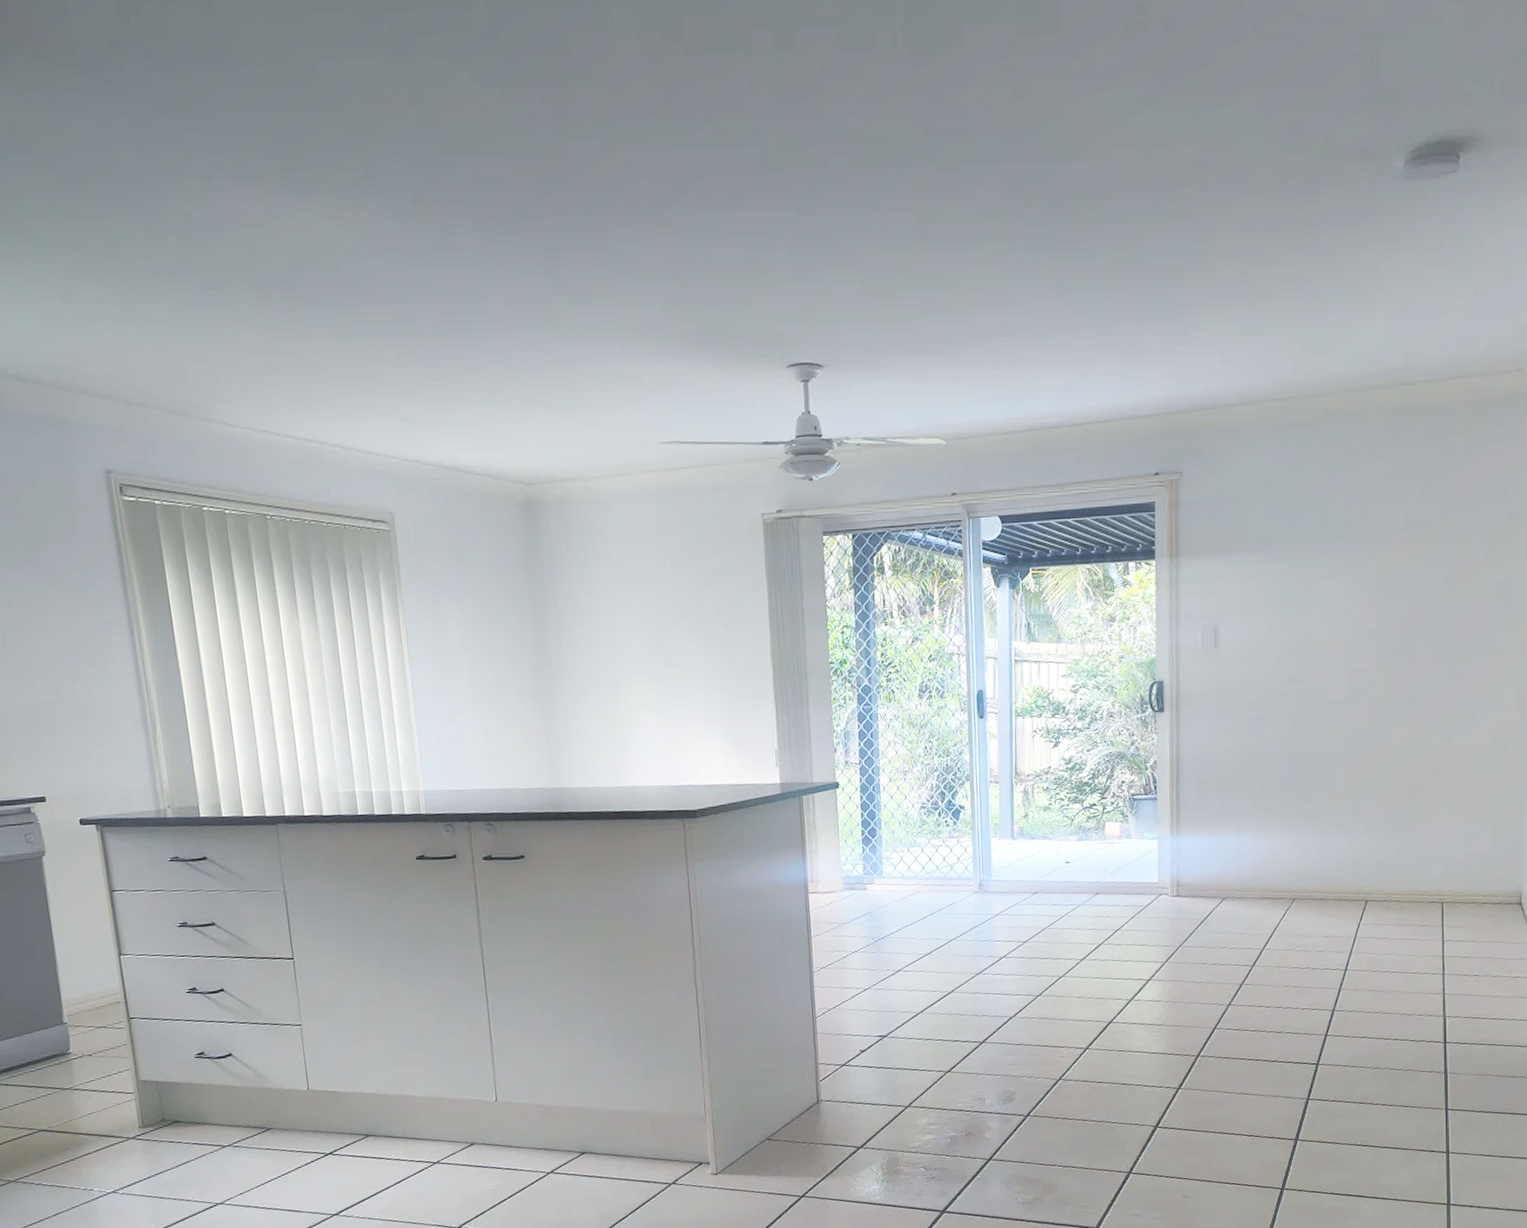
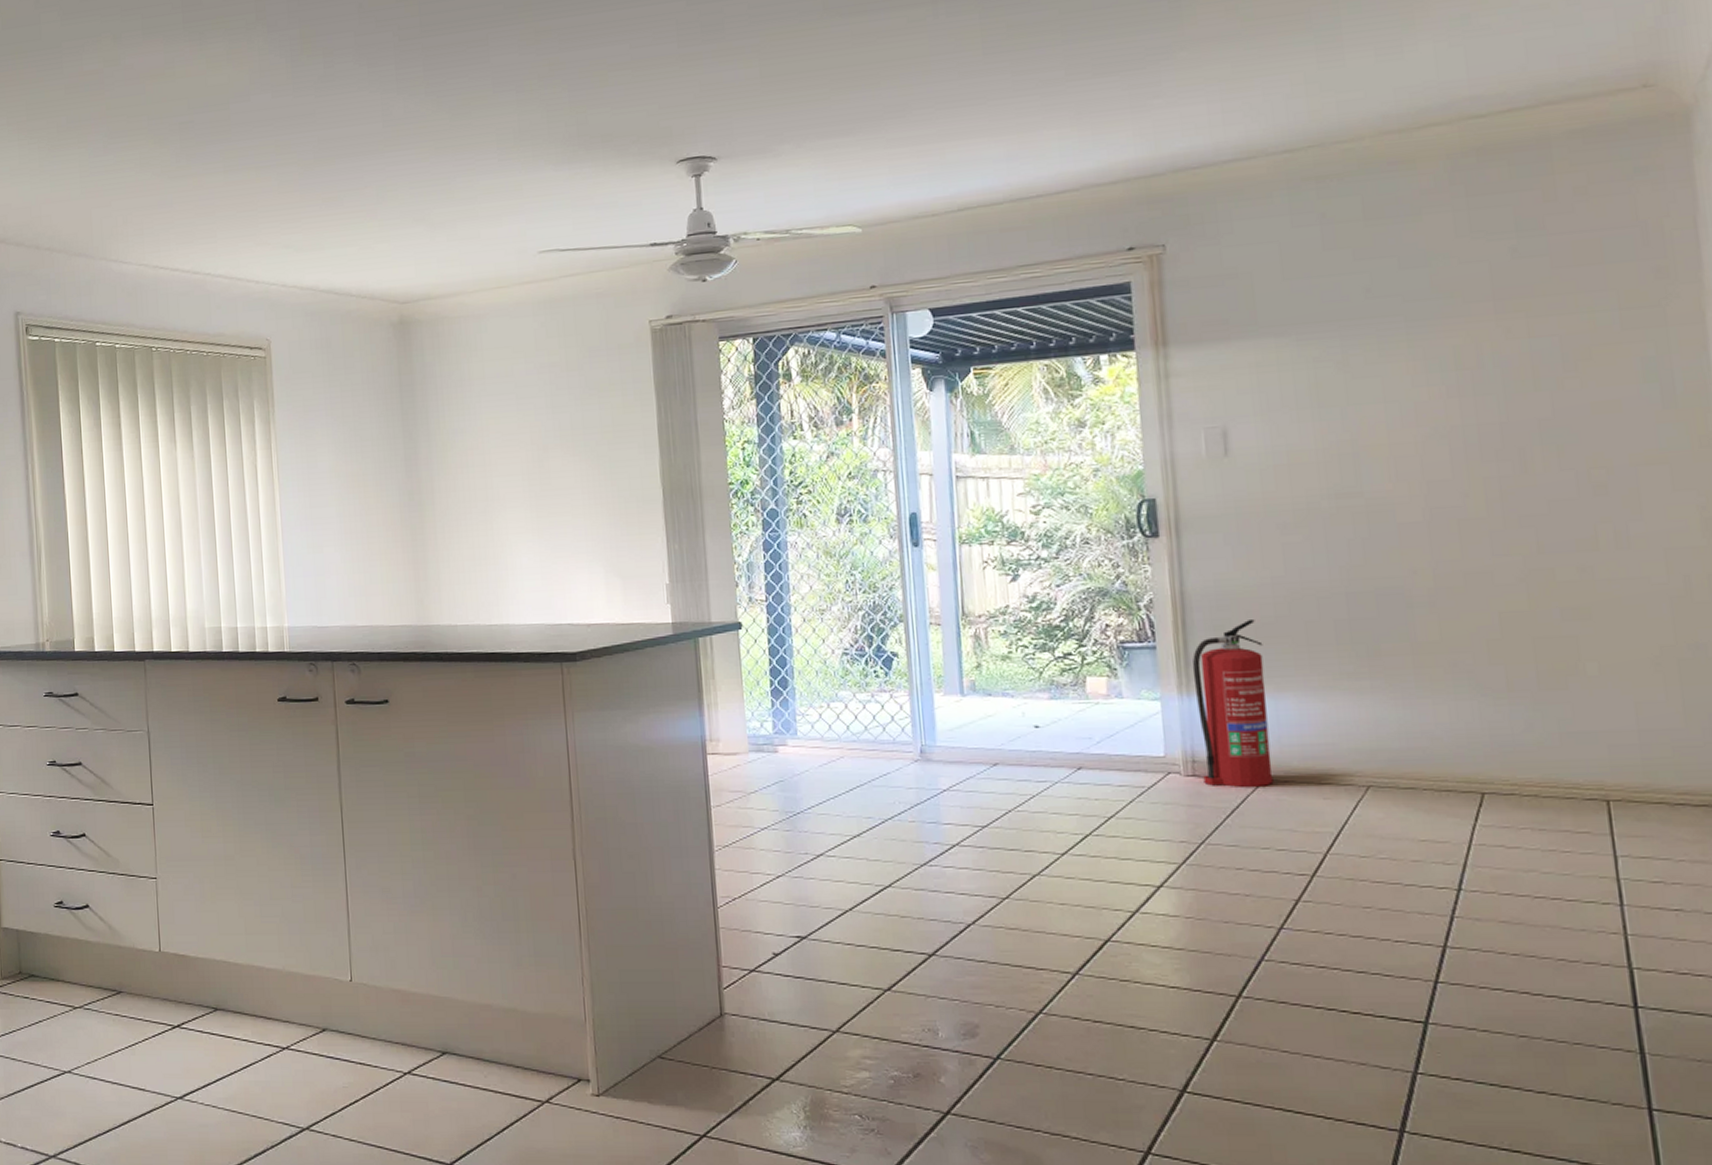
fire extinguisher: none [1181,776,1232,904] -> present [1192,620,1274,788]

